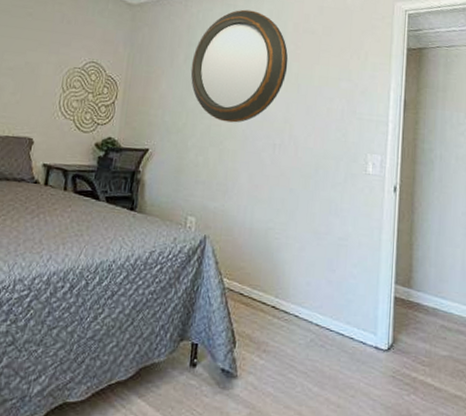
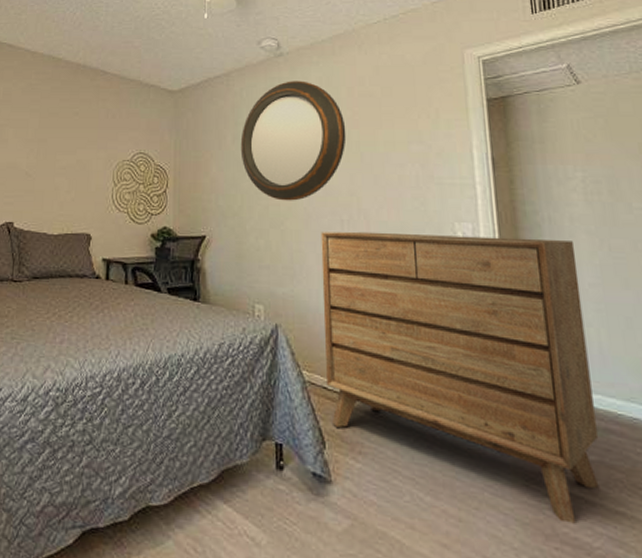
dresser: none [243,153,456,406] -> present [321,231,600,524]

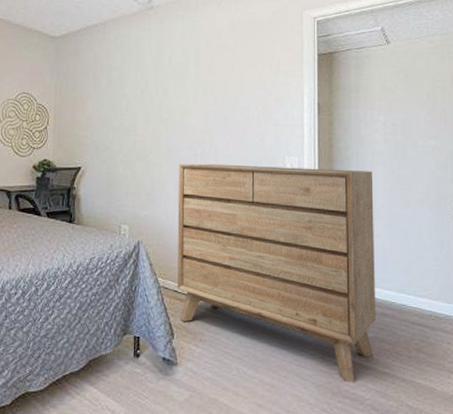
home mirror: present [240,81,346,201] -> none [113,32,204,138]

